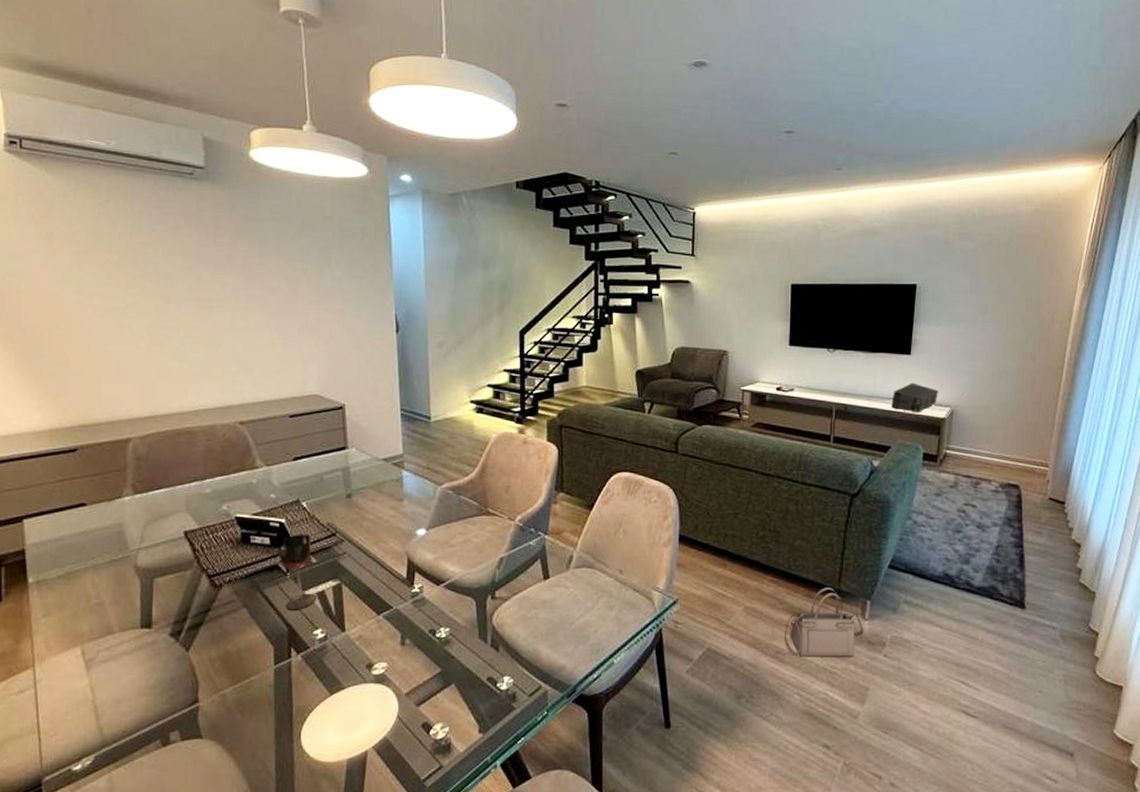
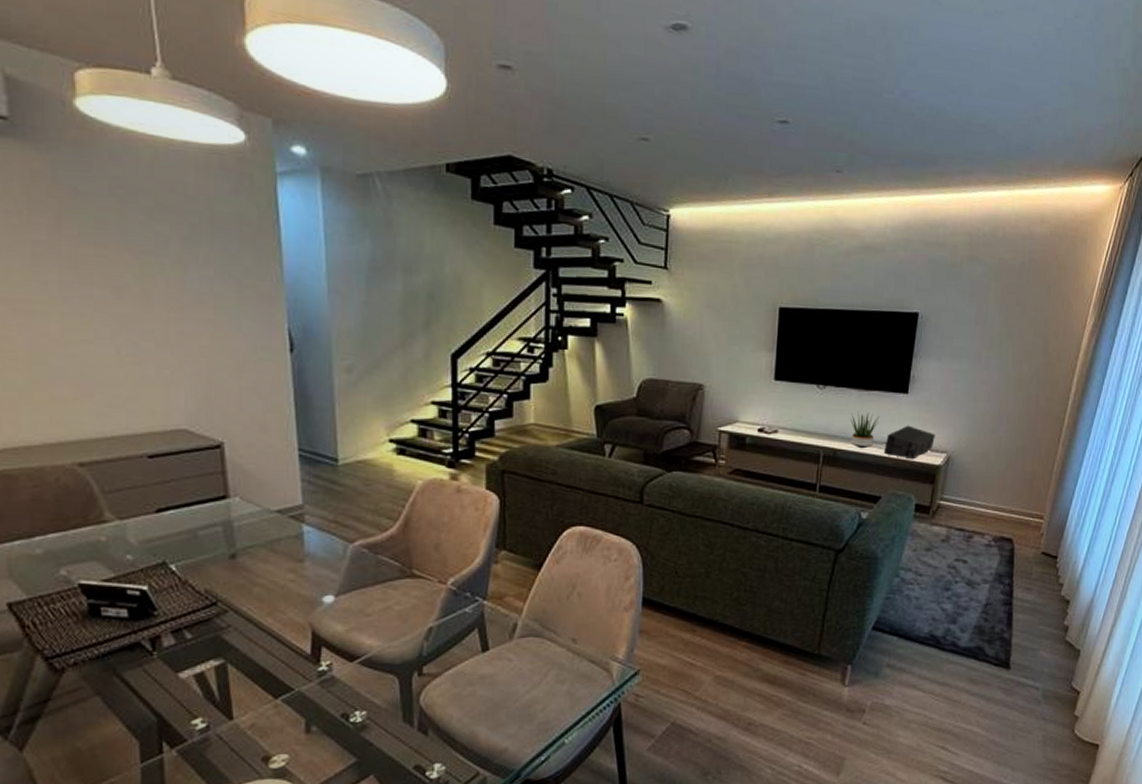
wineglass: present [277,534,317,610] -> none [138,603,195,697]
handbag: present [785,587,864,657] -> none [758,652,843,728]
potted plant: none [859,372,886,403] -> present [850,412,880,448]

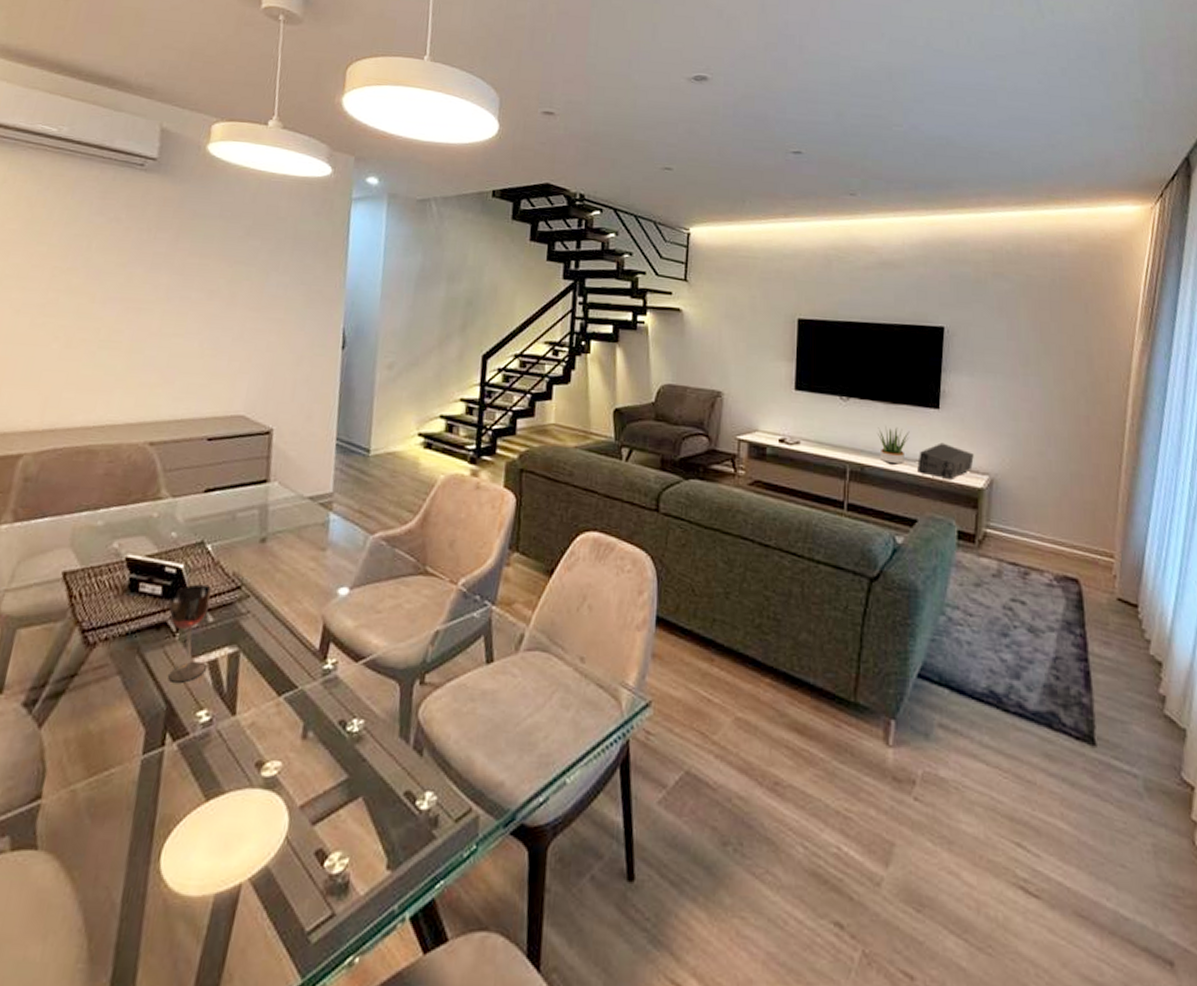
wineglass: none [138,603,195,697] -> present [168,584,211,683]

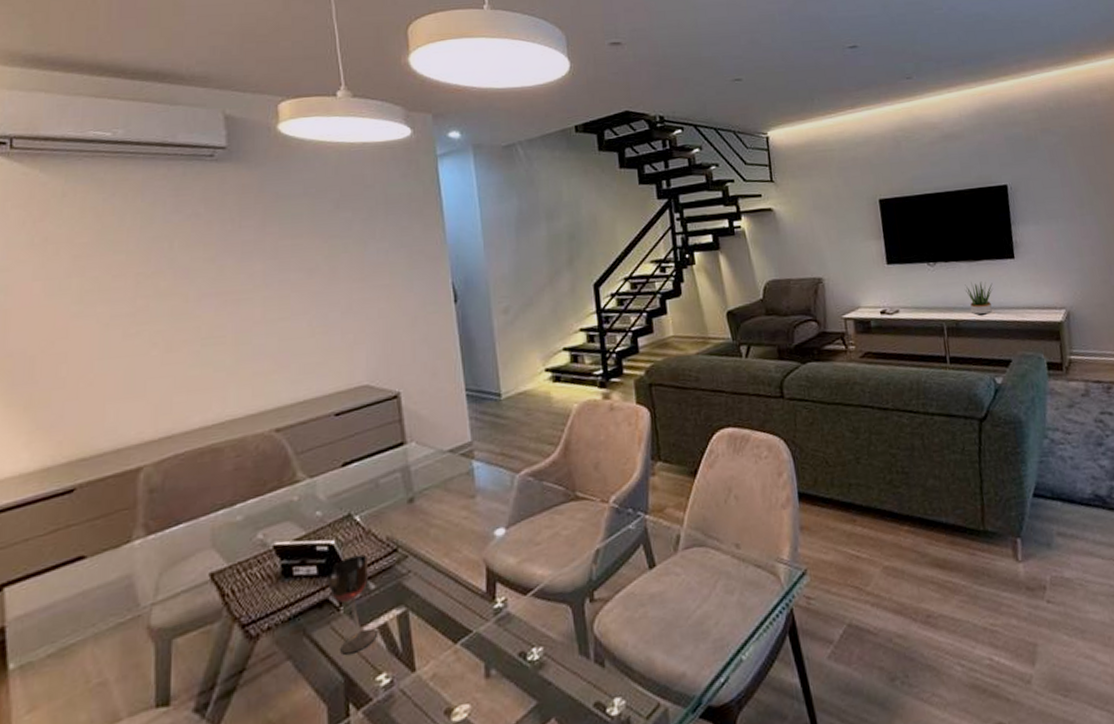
speaker: present [916,442,974,481] -> none [1002,287,1051,320]

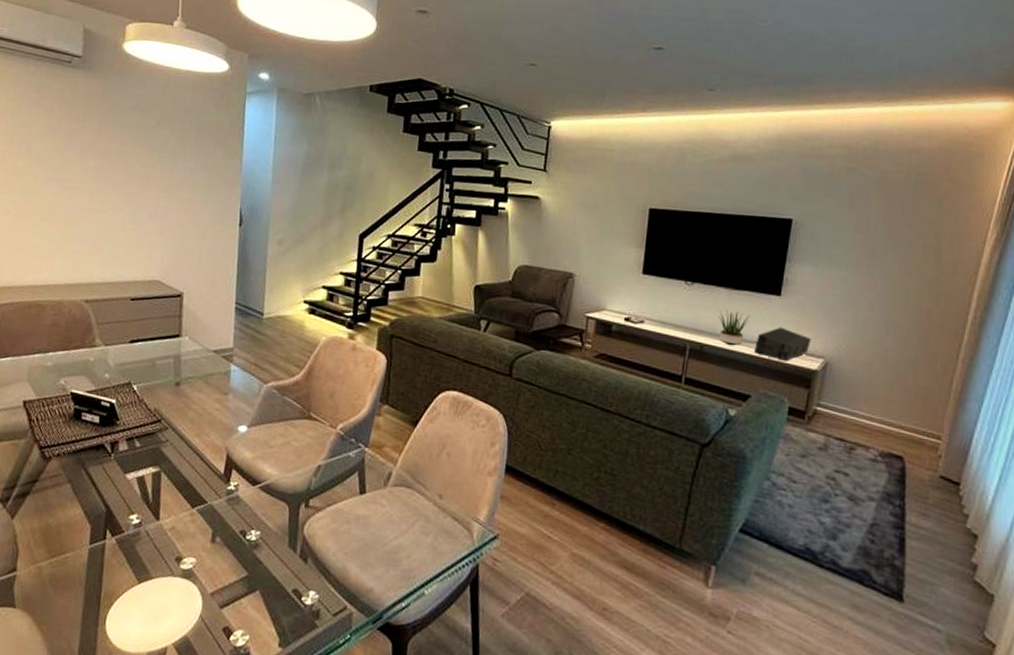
wineglass: present [326,554,379,655] -> none [105,416,138,493]
speaker: none [1002,287,1051,320] -> present [754,327,811,362]

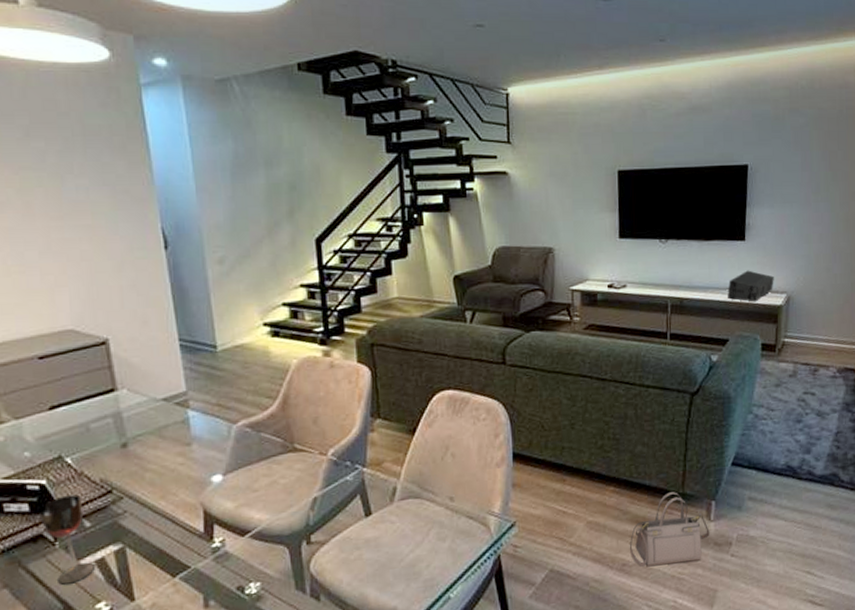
wineglass: none [105,416,138,493] -> present [39,494,96,585]
handbag: none [613,544,706,628] -> present [630,492,710,567]
potted plant: present [719,310,750,346] -> none [693,261,721,295]

